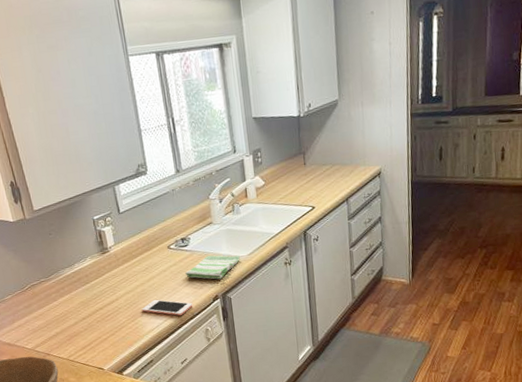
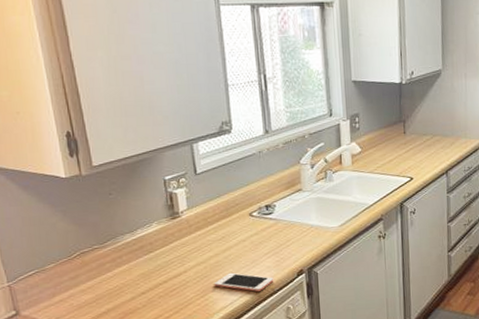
dish towel: present [184,255,240,280] -> none [267,225,330,252]

